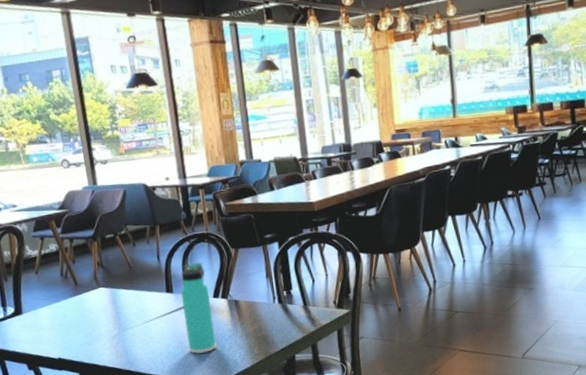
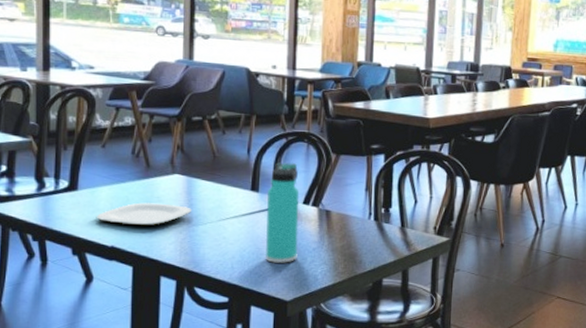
plate: none [41,314,120,338] -> present [96,202,192,226]

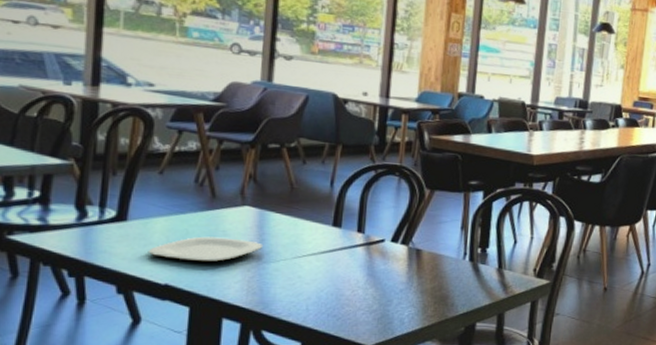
thermos bottle: present [264,162,300,263] -> none [345,196,388,305]

